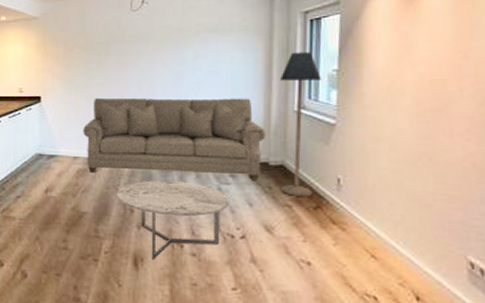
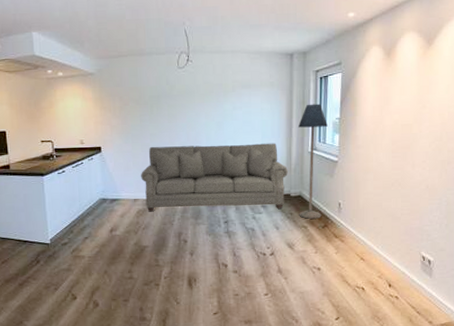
coffee table: present [116,180,230,260] -> none [172,214,262,279]

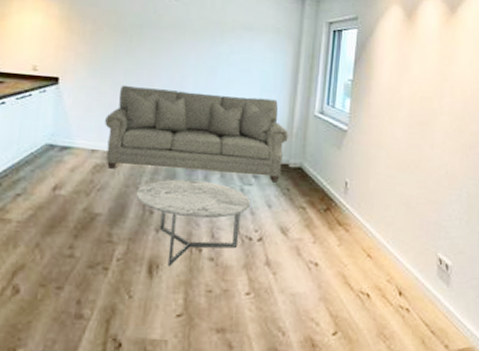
coffee table: none [172,214,262,279] -> present [136,179,251,266]
floor lamp: present [298,103,328,219] -> none [297,59,339,199]

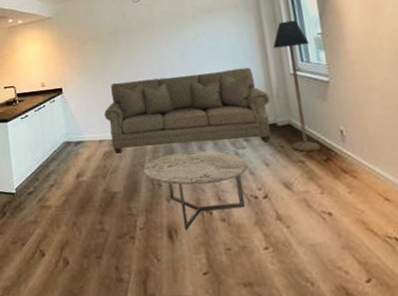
floor lamp: none [297,59,339,199] -> present [273,20,321,152]

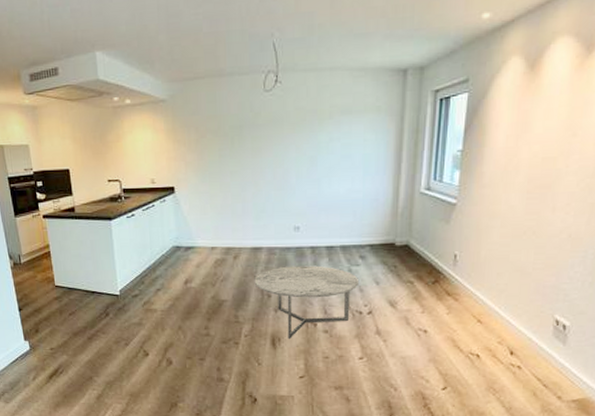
sofa: present [104,67,271,154] -> none [219,181,393,262]
floor lamp: present [273,20,321,152] -> none [404,132,446,273]

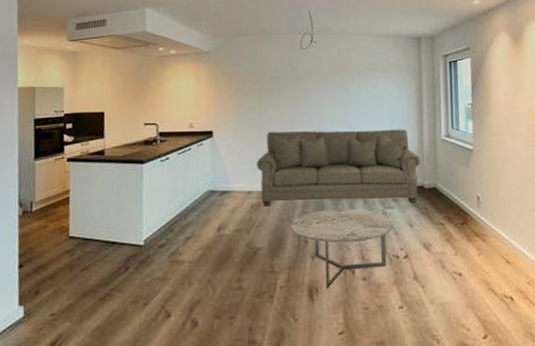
sofa: none [219,181,393,262] -> present [257,129,420,207]

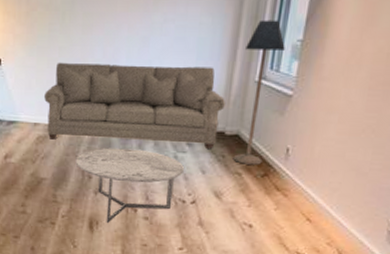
floor lamp: none [429,88,460,215] -> present [233,20,285,165]

